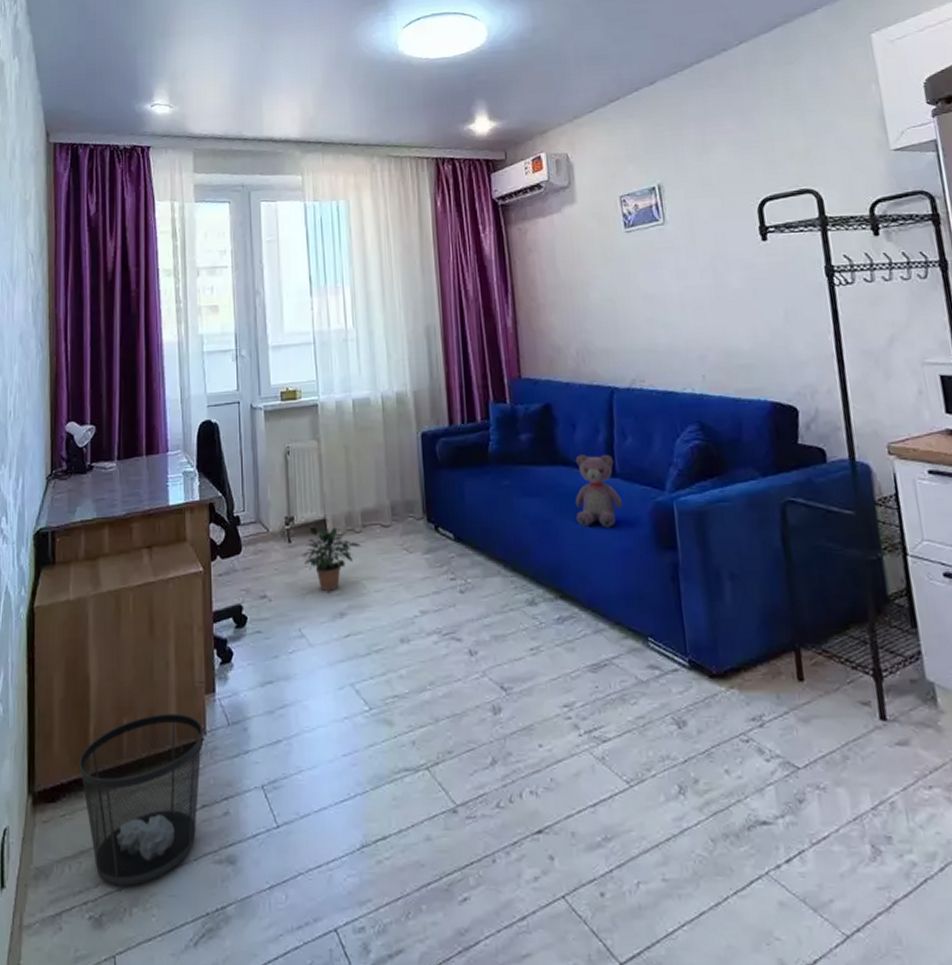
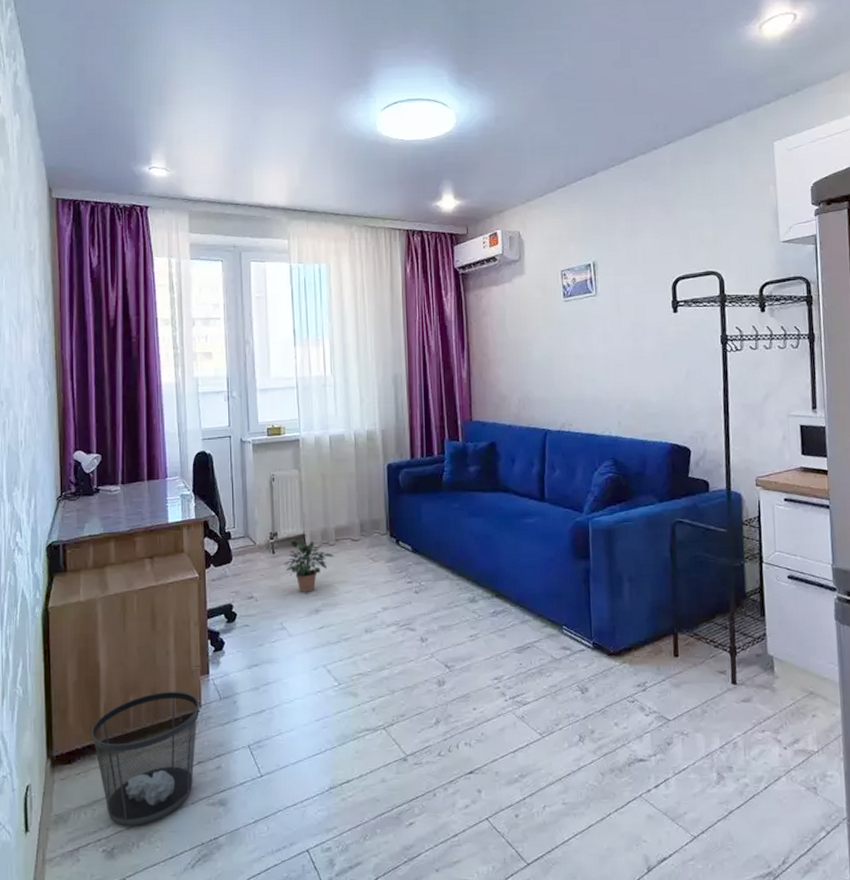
teddy bear: present [575,455,623,528] -> none [511,484,549,542]

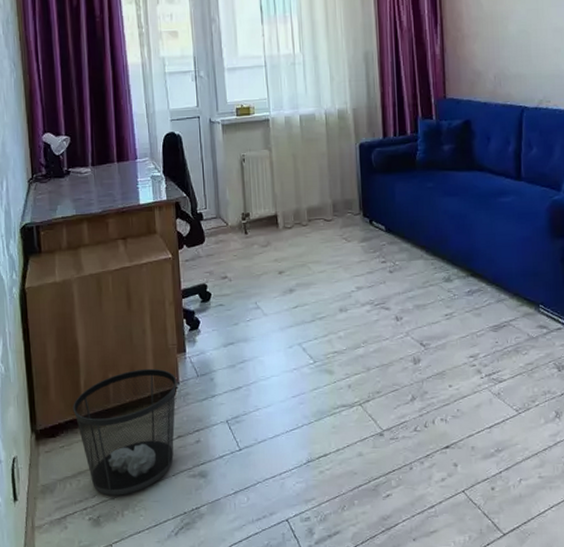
potted plant: present [282,540,334,592] -> none [255,220,307,272]

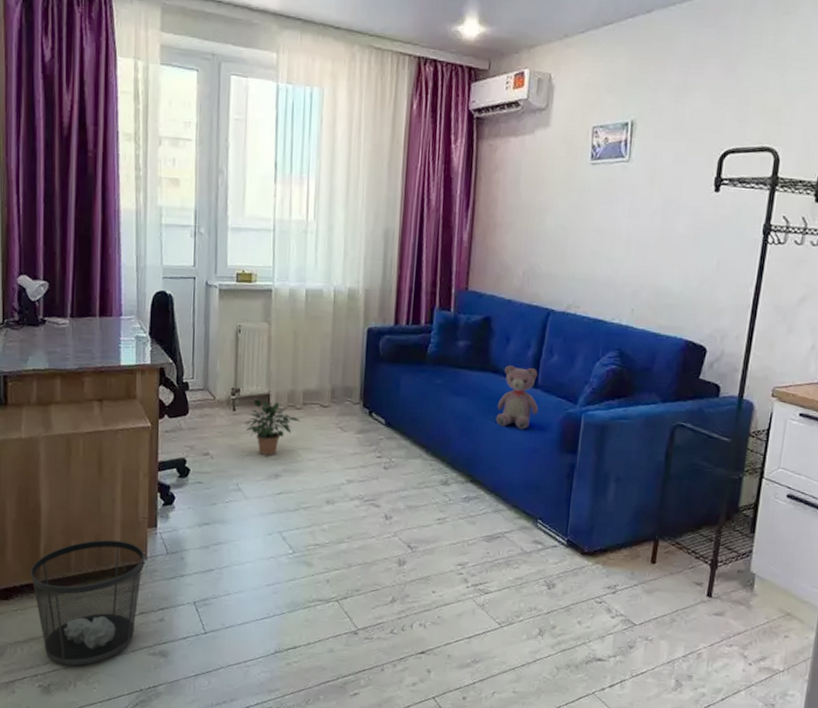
potted plant: none [255,220,307,272] -> present [243,399,299,455]
teddy bear: none [486,162,526,221] -> present [495,365,539,430]

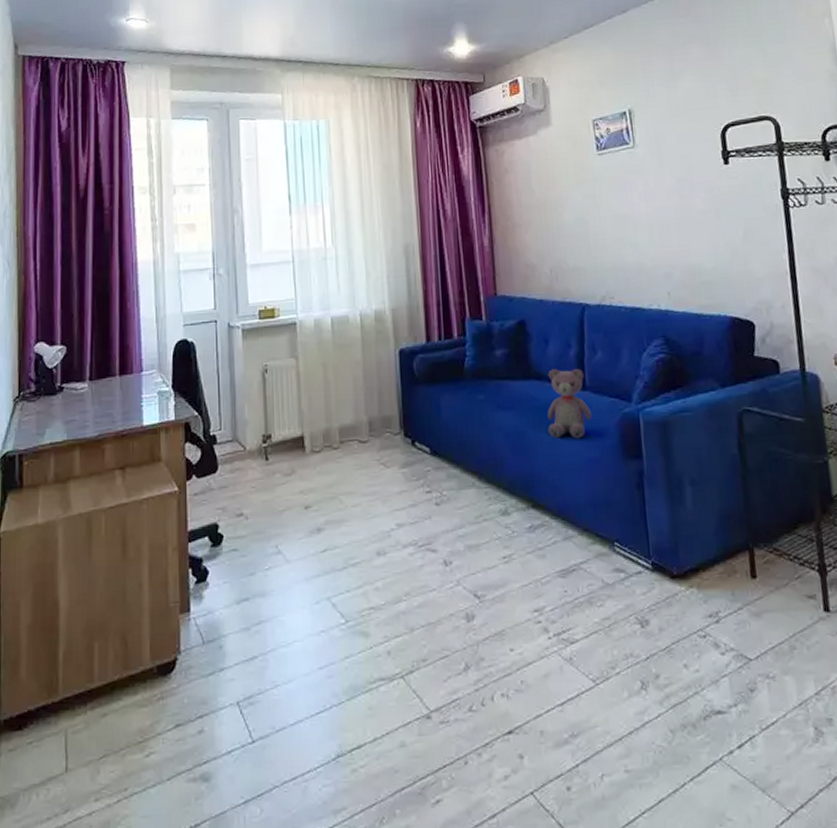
waste bin: present [30,539,145,666] -> none [47,634,178,810]
potted plant: present [243,399,299,455] -> none [277,443,338,507]

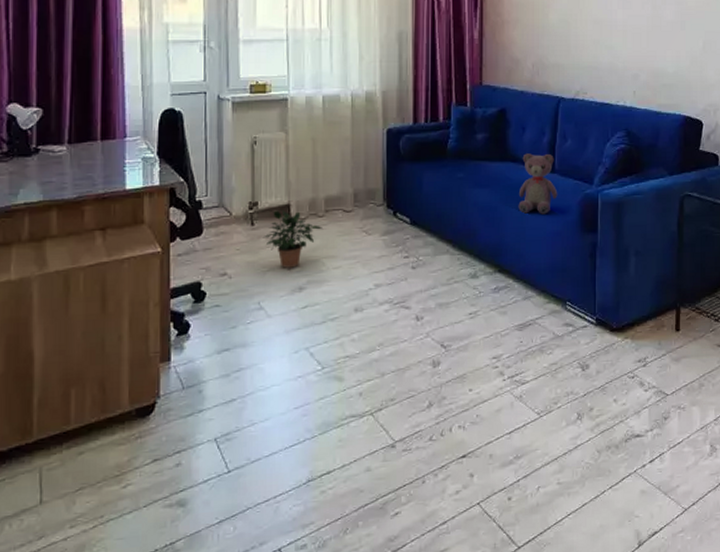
potted plant: none [277,443,338,507] -> present [262,210,322,268]

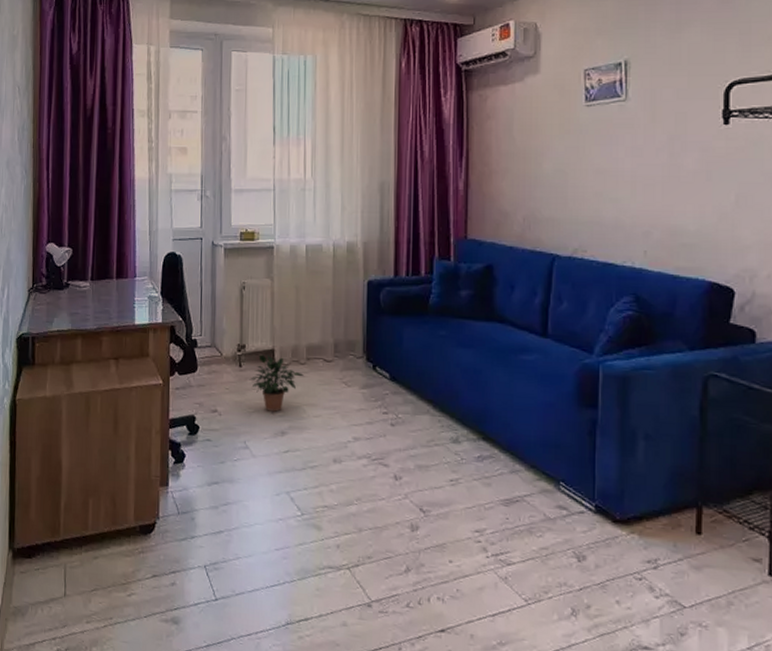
teddy bear: present [518,153,558,215] -> none [505,314,551,383]

